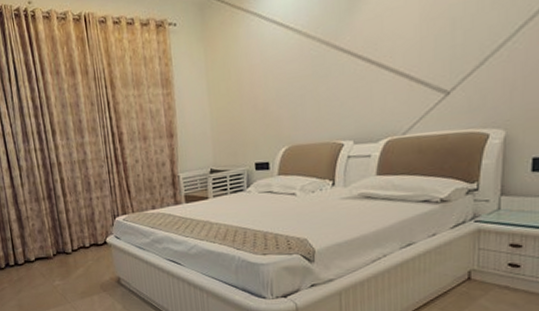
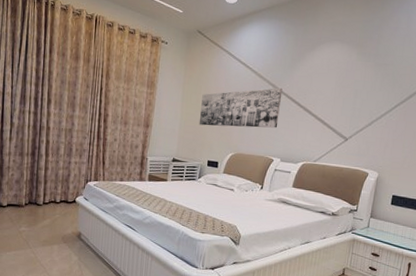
wall art: none [233,43,343,120] -> present [198,87,283,128]

